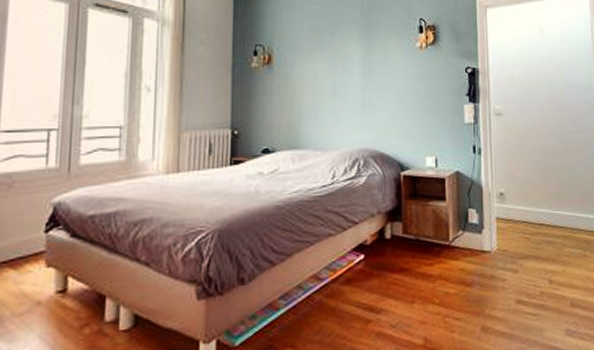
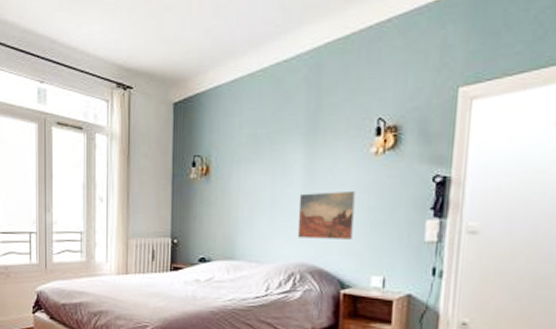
wall art: none [358,79,407,124] -> present [298,190,355,240]

